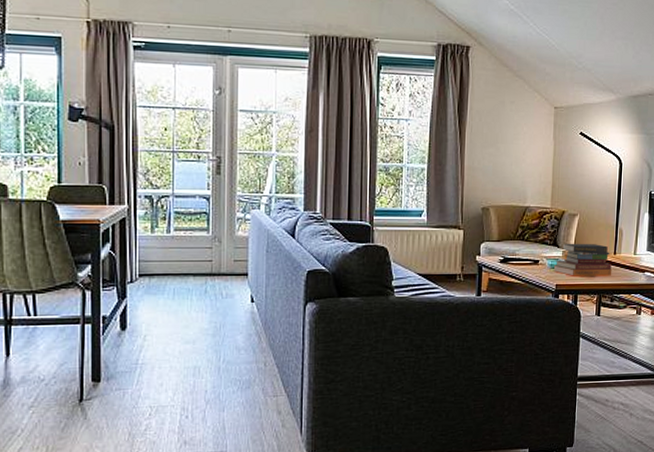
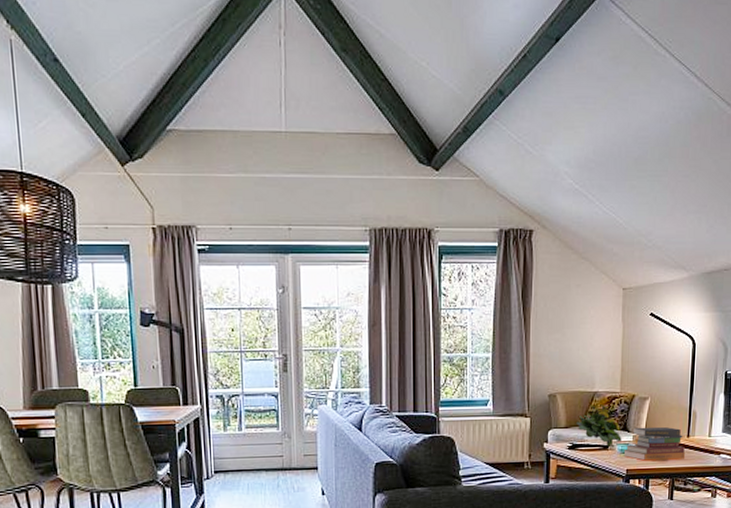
flowering plant: none [508,219,551,261] -> present [576,404,621,447]

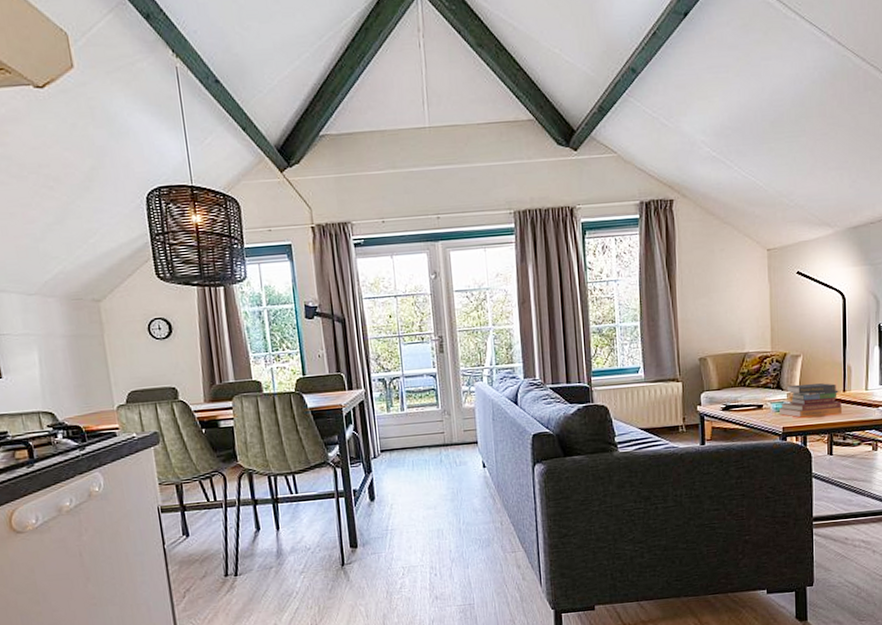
flowering plant: present [576,404,621,447] -> none [729,364,776,406]

